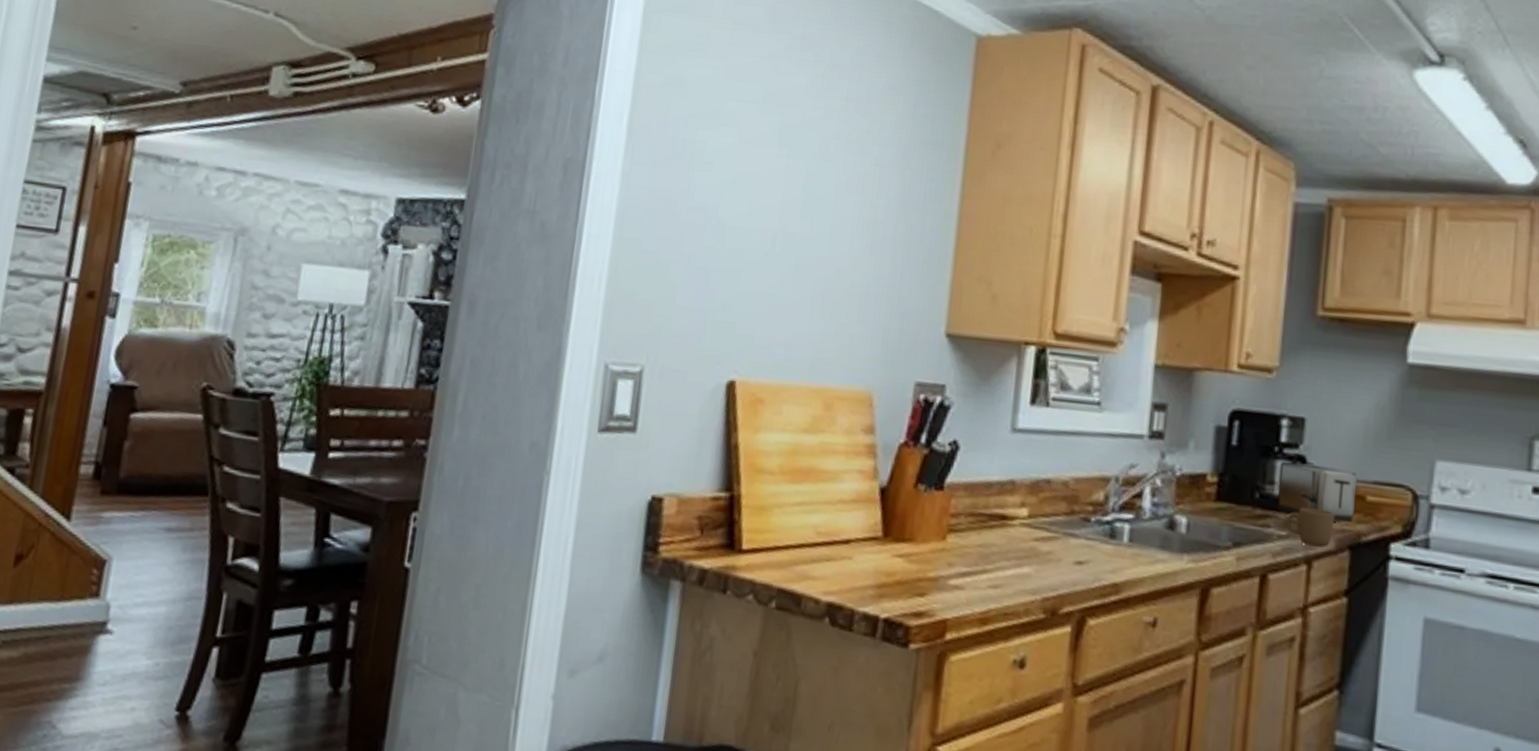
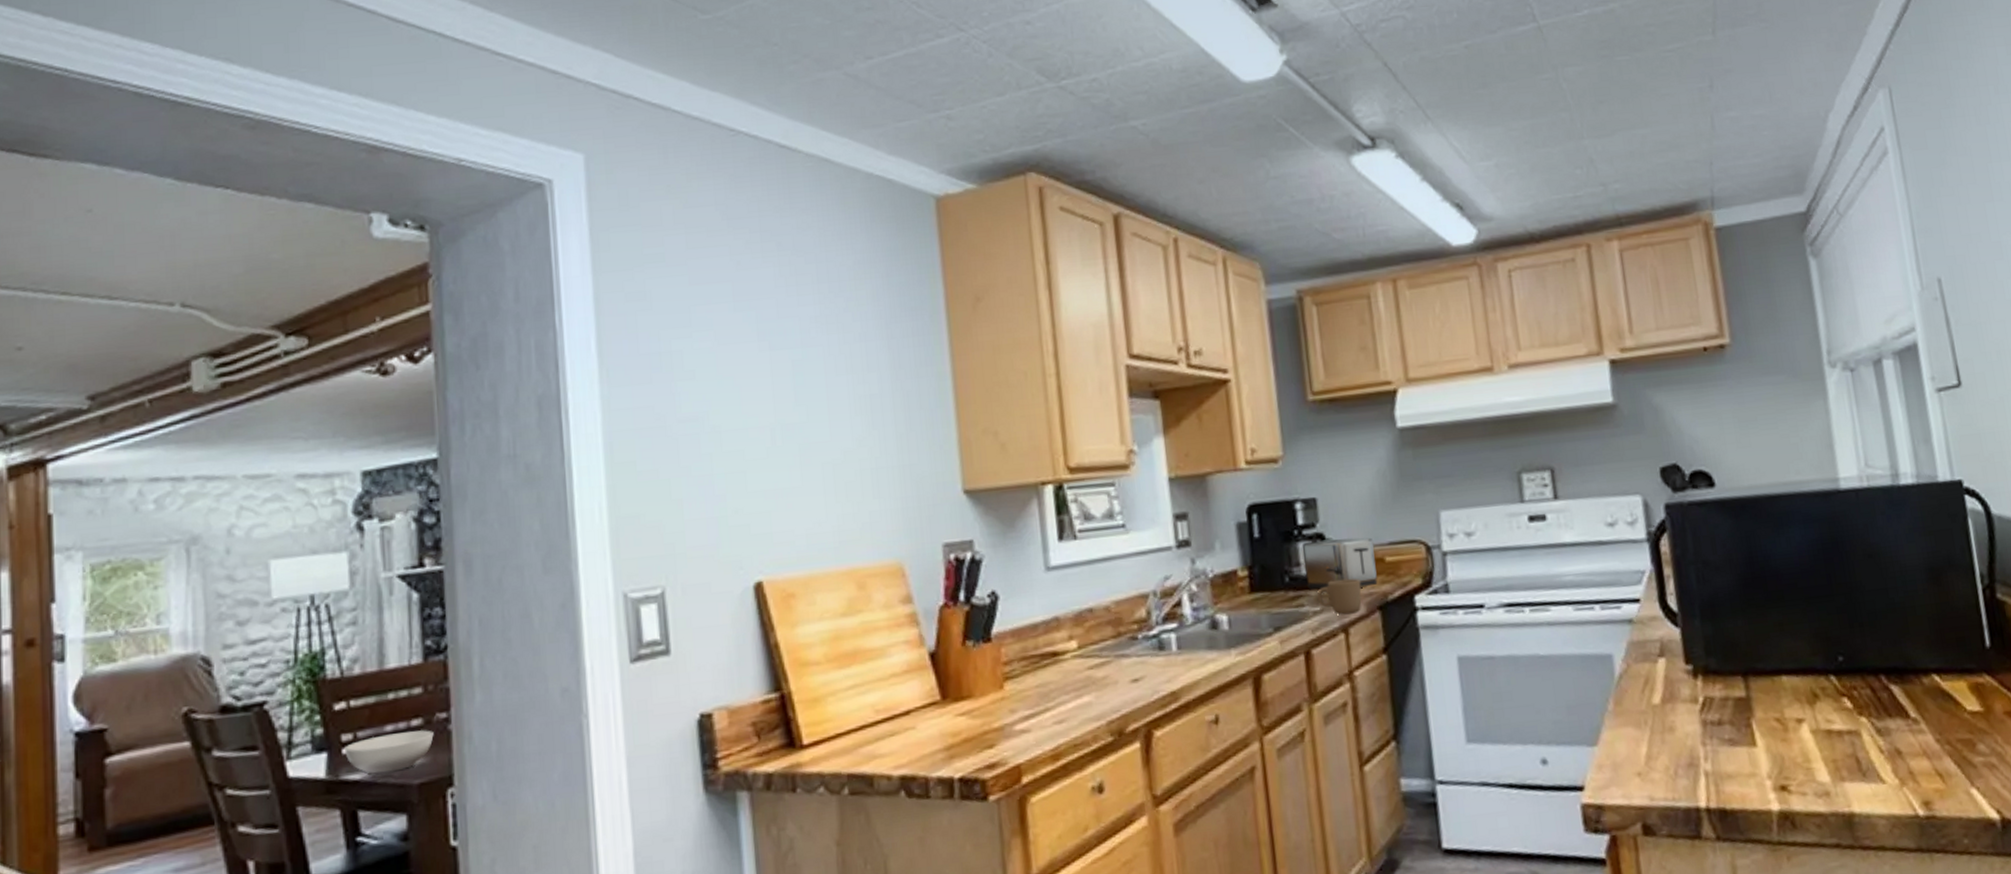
bowl: none [330,448,411,485] -> present [344,730,434,775]

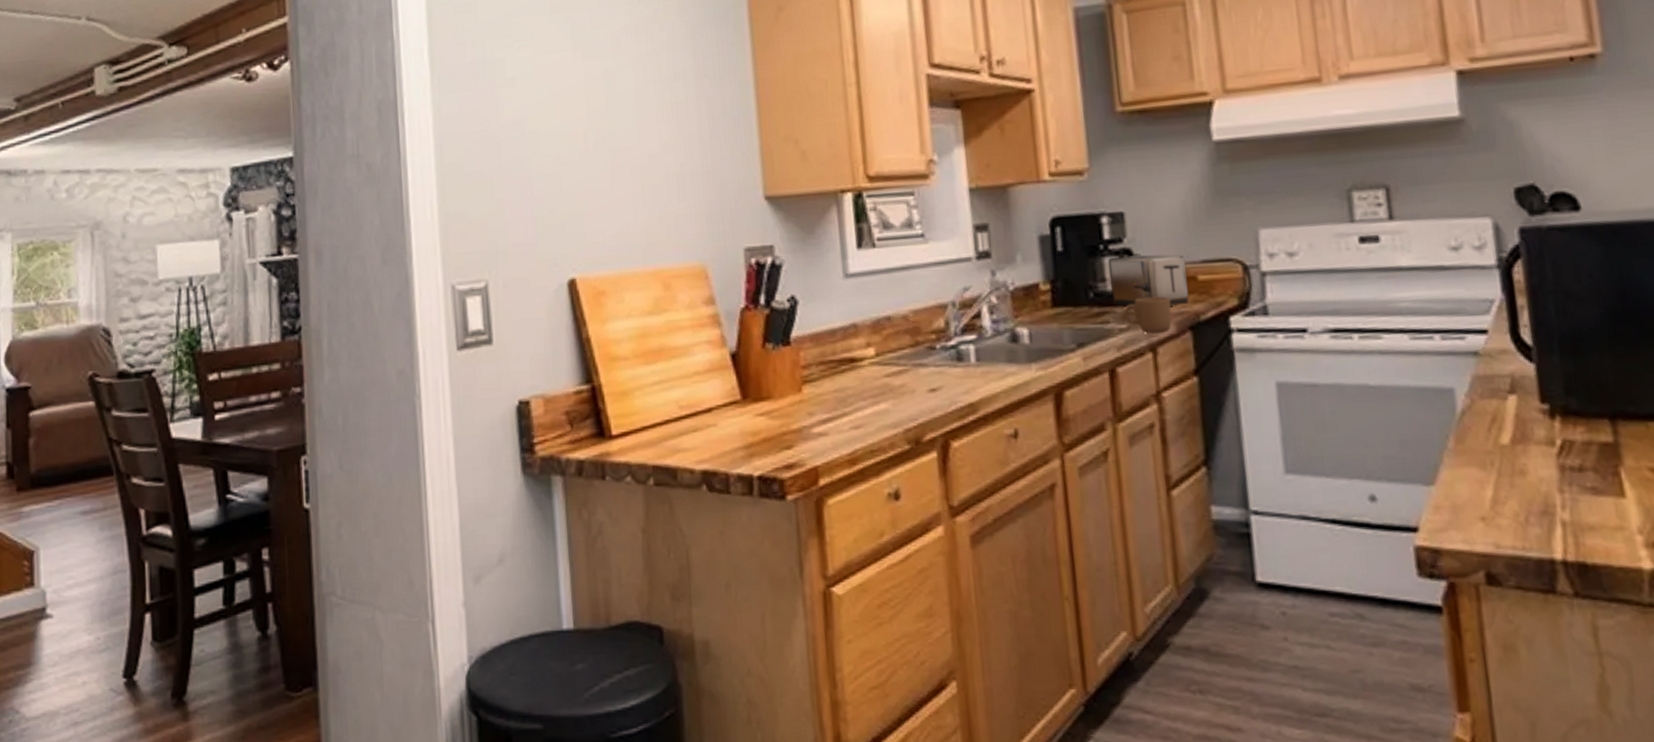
bowl: present [344,730,434,775] -> none [217,402,290,439]

